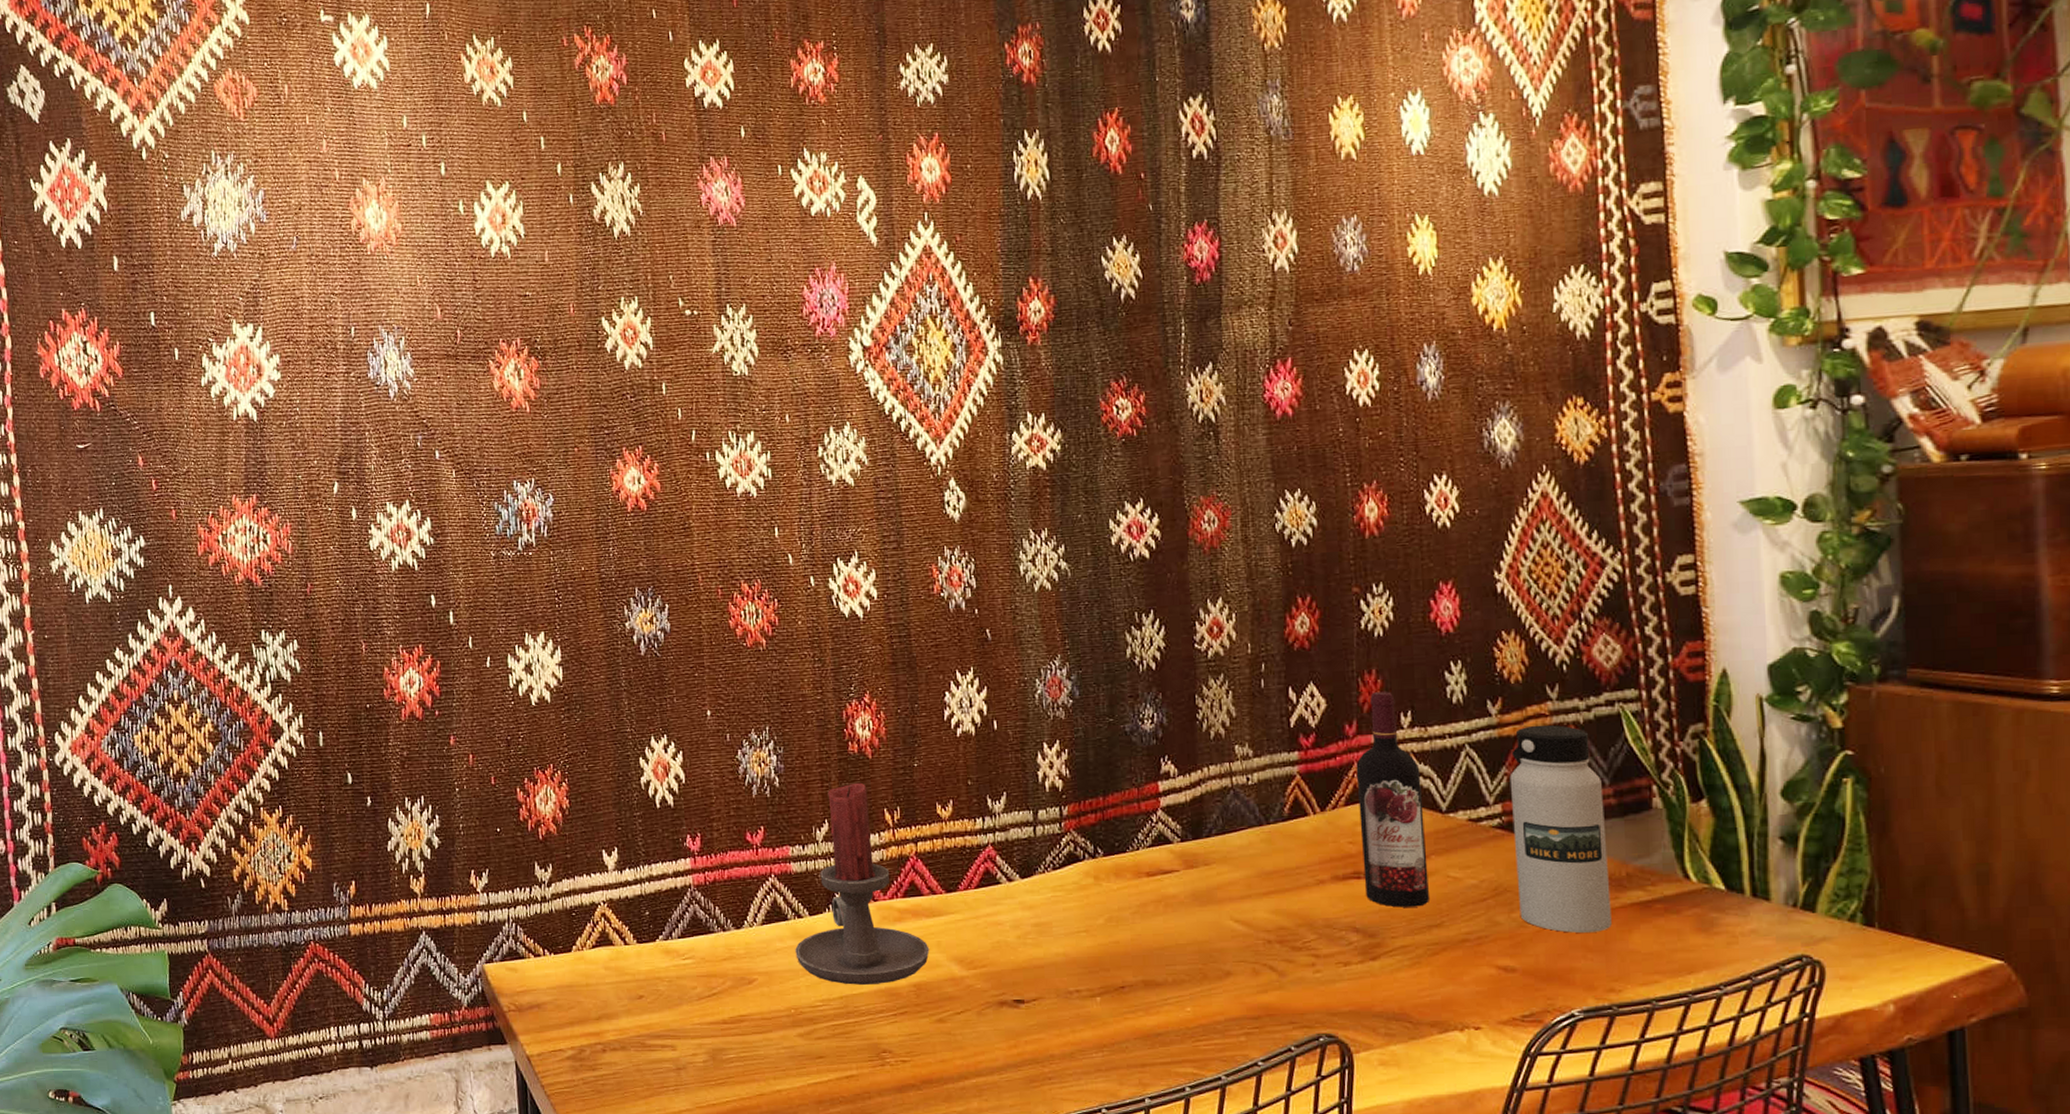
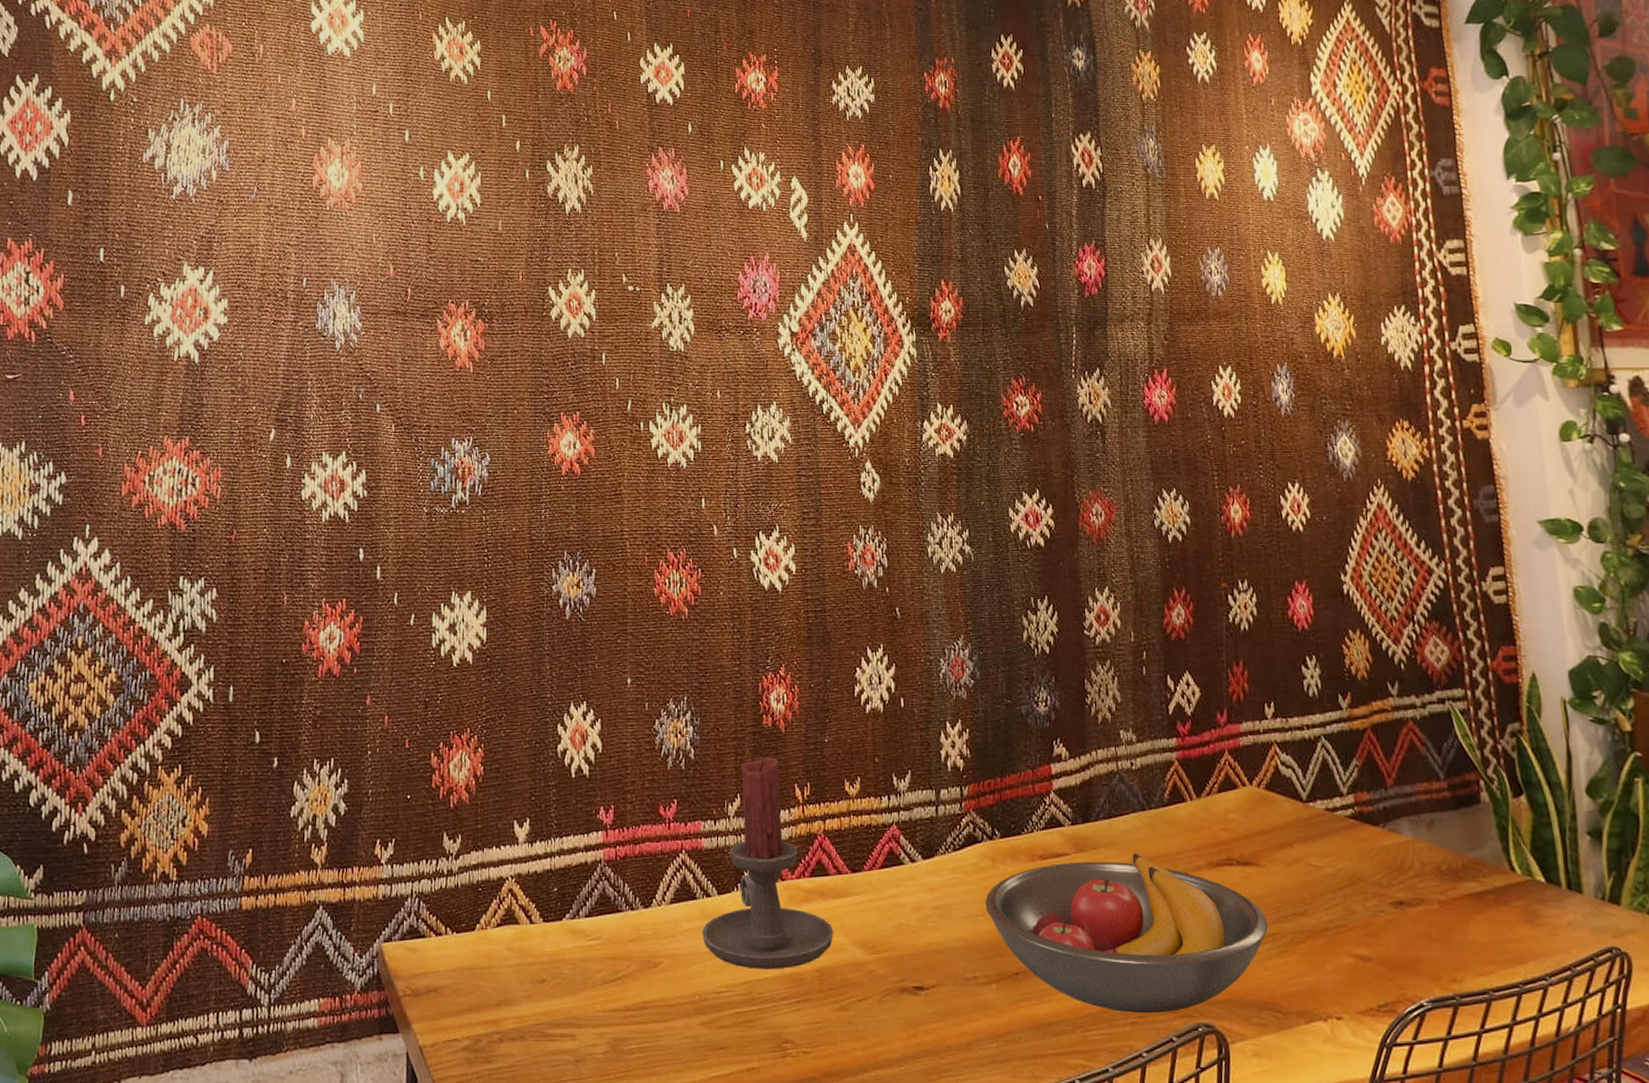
fruit bowl: none [1088,867,1399,1025] -> present [985,852,1268,1014]
wine bottle: present [1356,692,1429,908] -> none [1227,683,1294,895]
water bottle: present [1509,725,1612,933] -> none [1359,719,1452,923]

